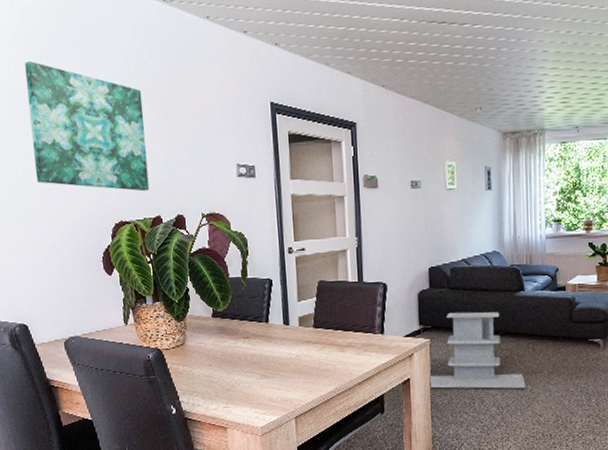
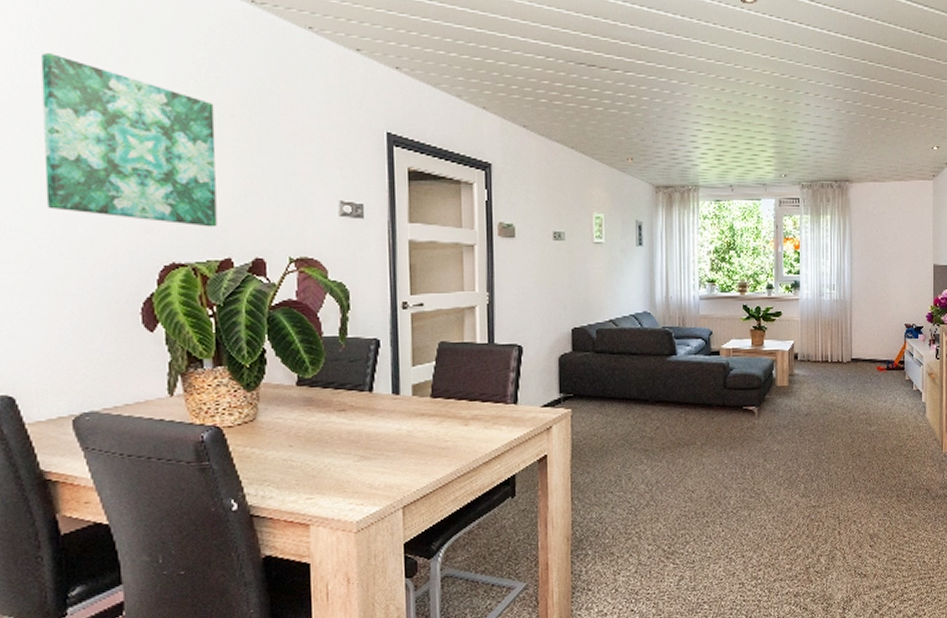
side table: present [428,312,526,389] -> none [568,378,677,465]

